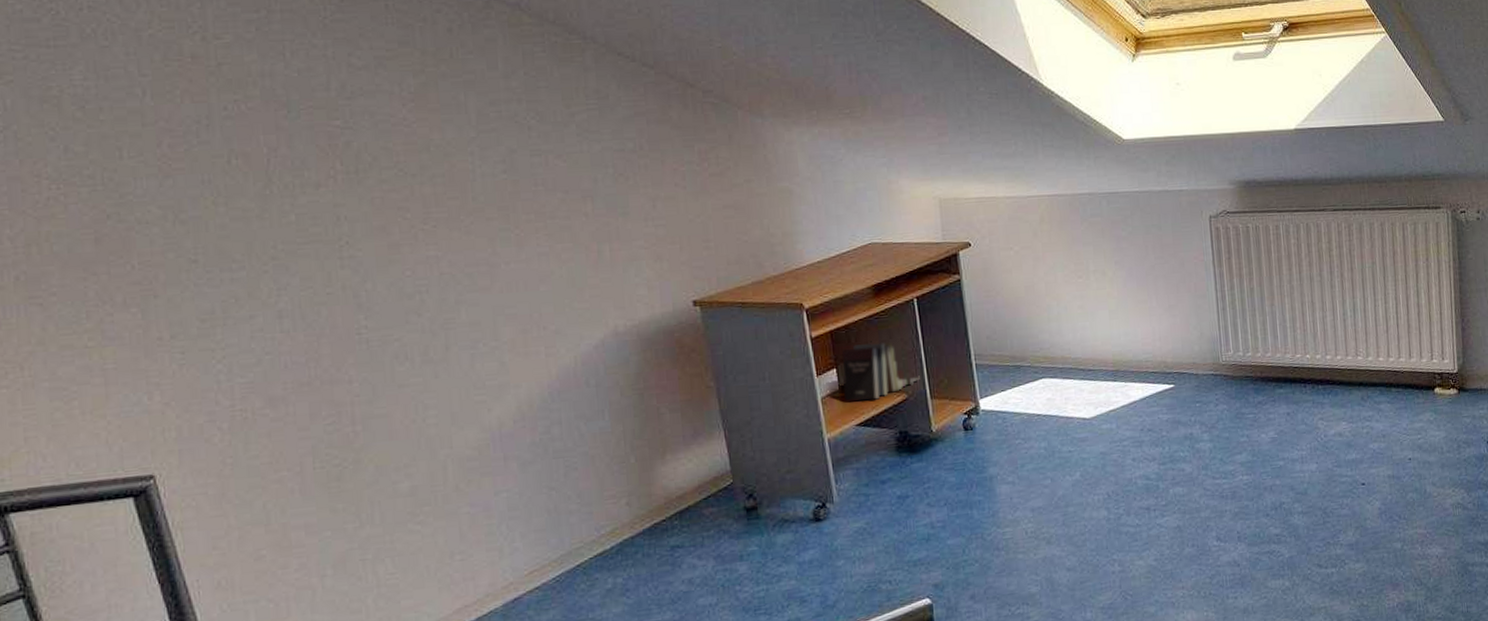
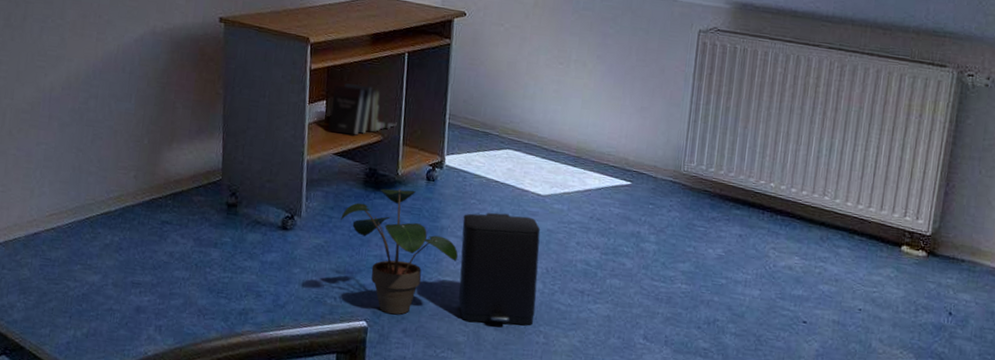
potted plant: none [879,444,1014,584] -> present [341,188,458,315]
pedal bin: none [1011,444,1106,570] -> present [458,212,541,326]

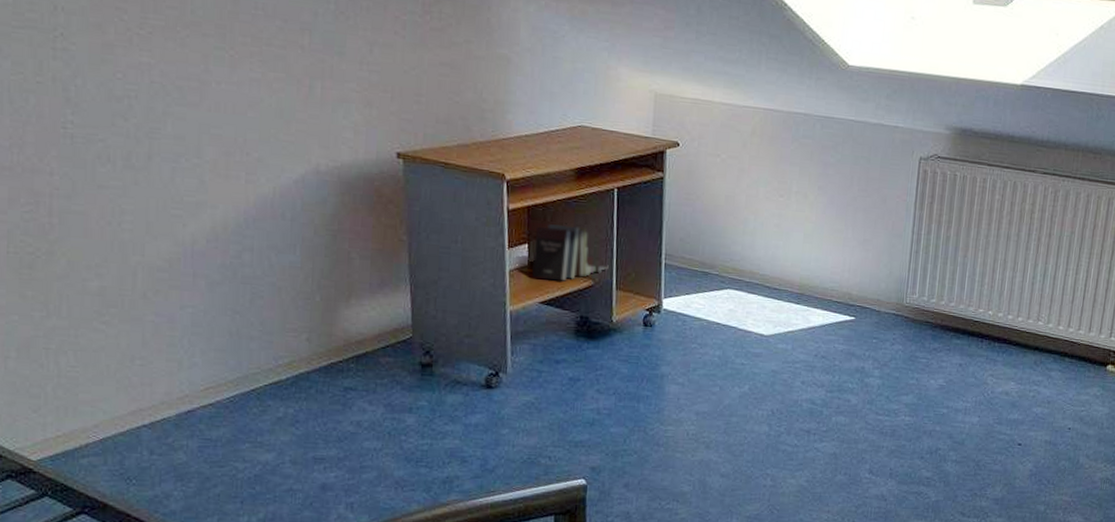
potted plant: present [341,188,458,315] -> none [551,336,680,470]
pedal bin: present [458,212,541,326] -> none [682,356,765,471]

